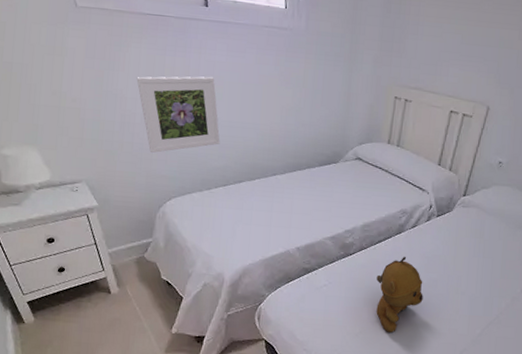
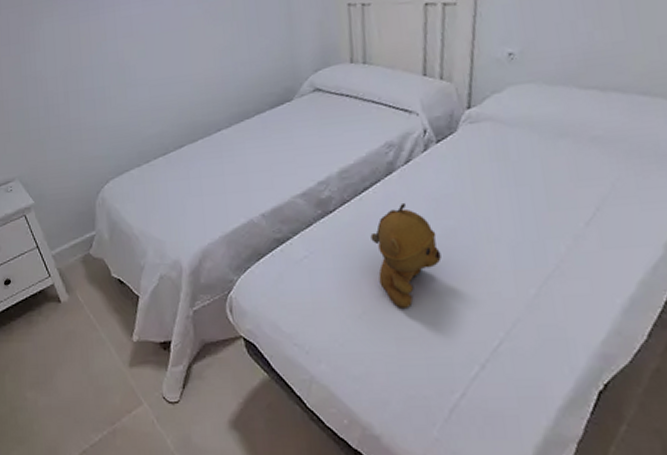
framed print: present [136,76,220,153] -> none [53,33,151,133]

